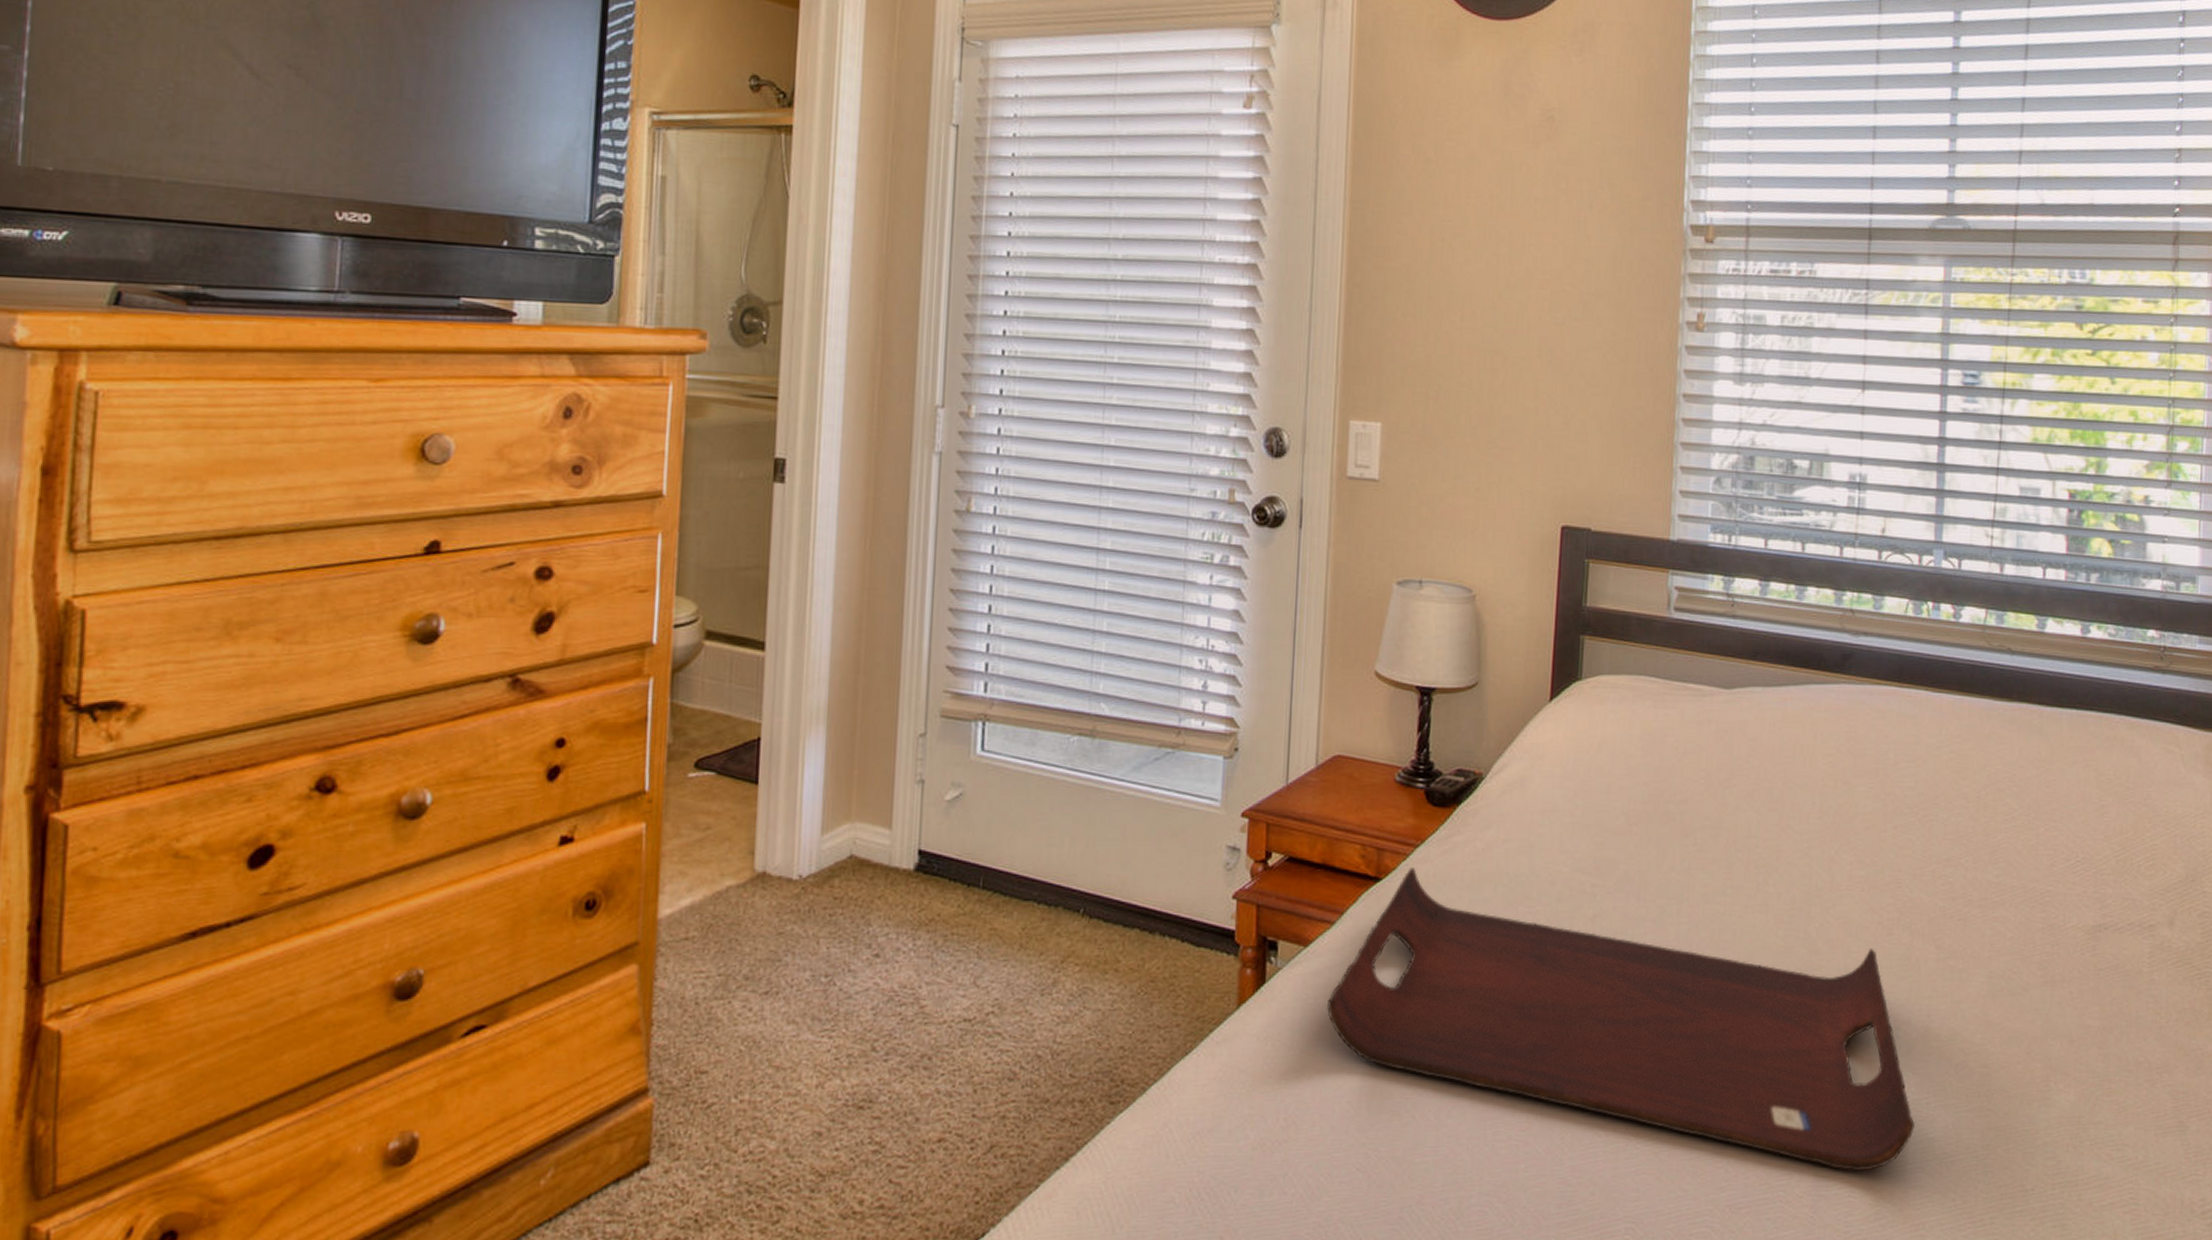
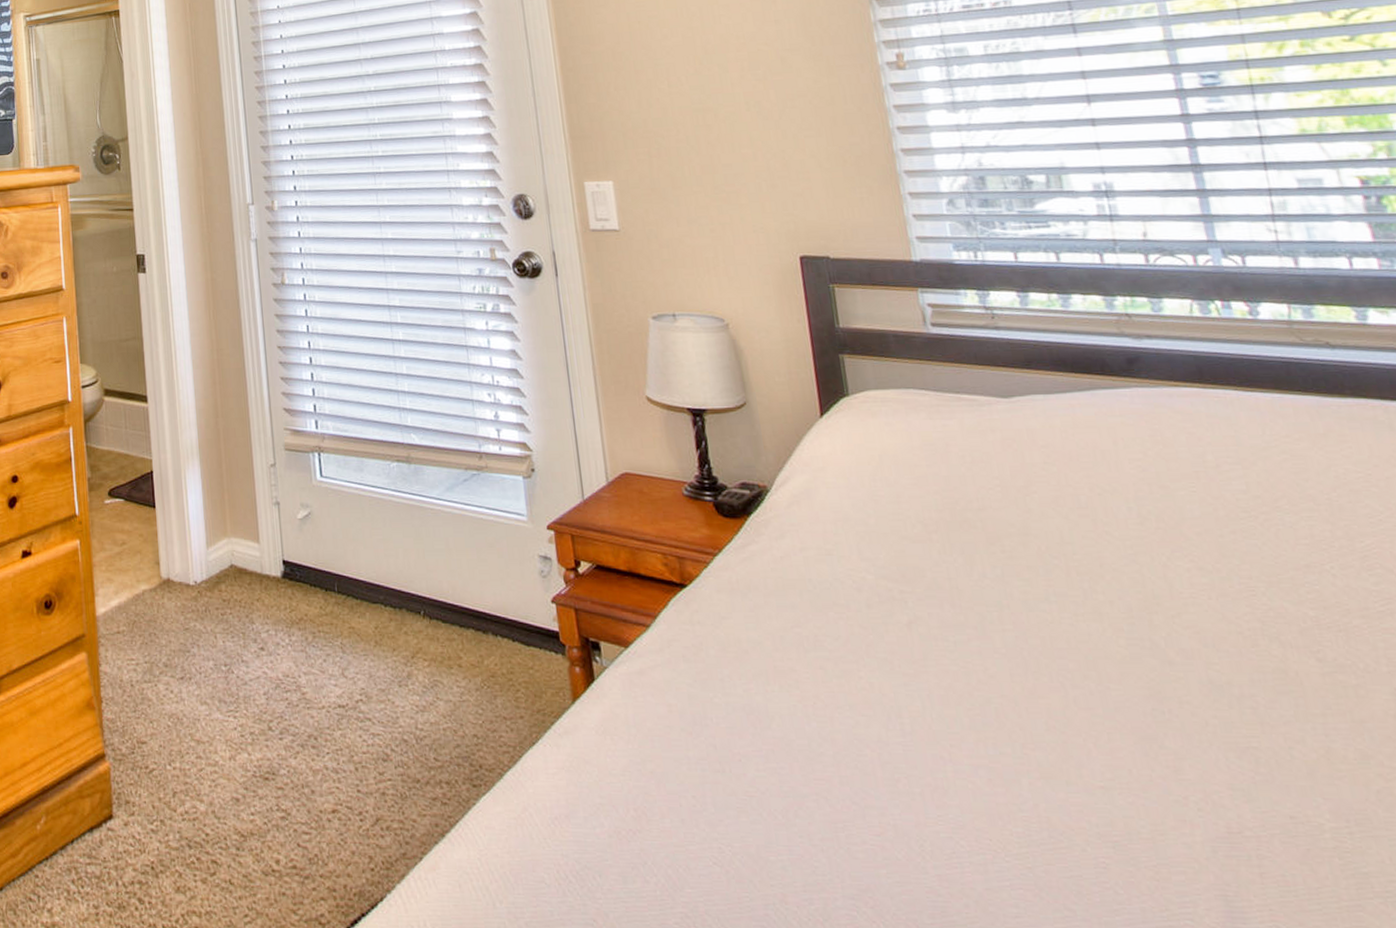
serving tray: present [1327,867,1916,1172] -> none [656,575,1341,905]

